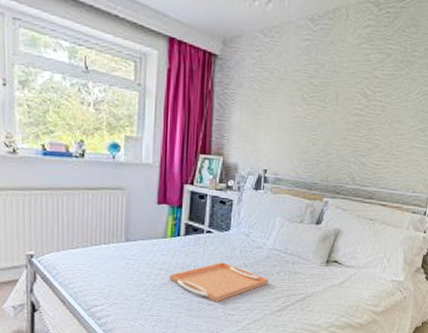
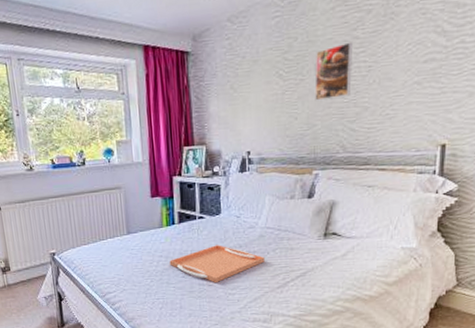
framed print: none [333,79,372,132] -> present [315,42,352,101]

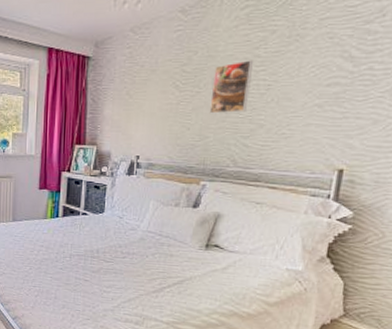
serving tray: present [169,245,265,282] -> none [49,242,143,278]

